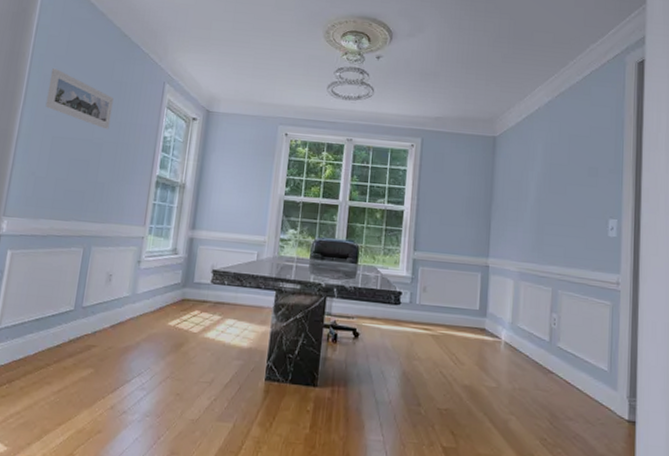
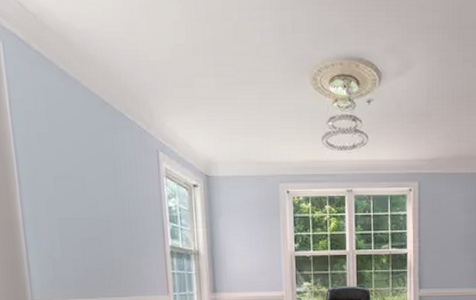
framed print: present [45,68,114,130] -> none [38,147,113,206]

